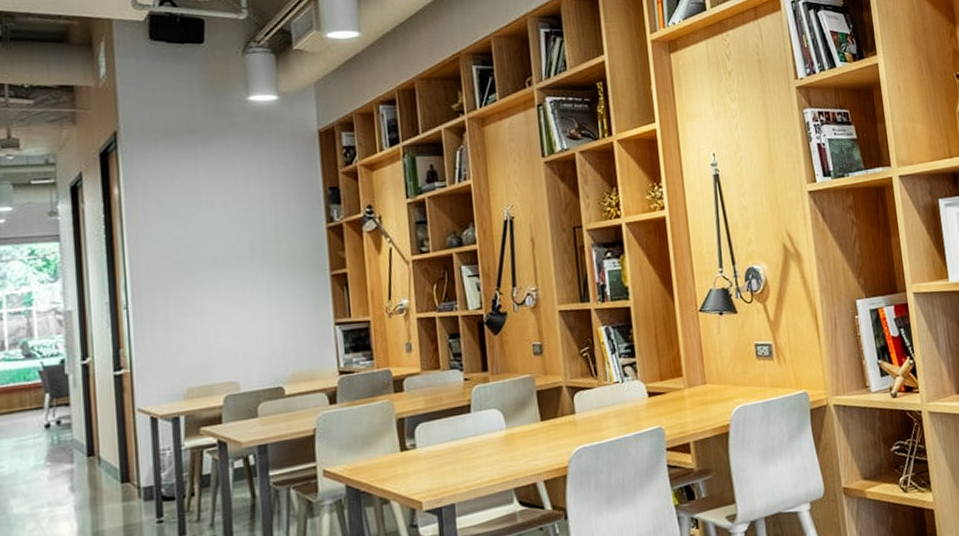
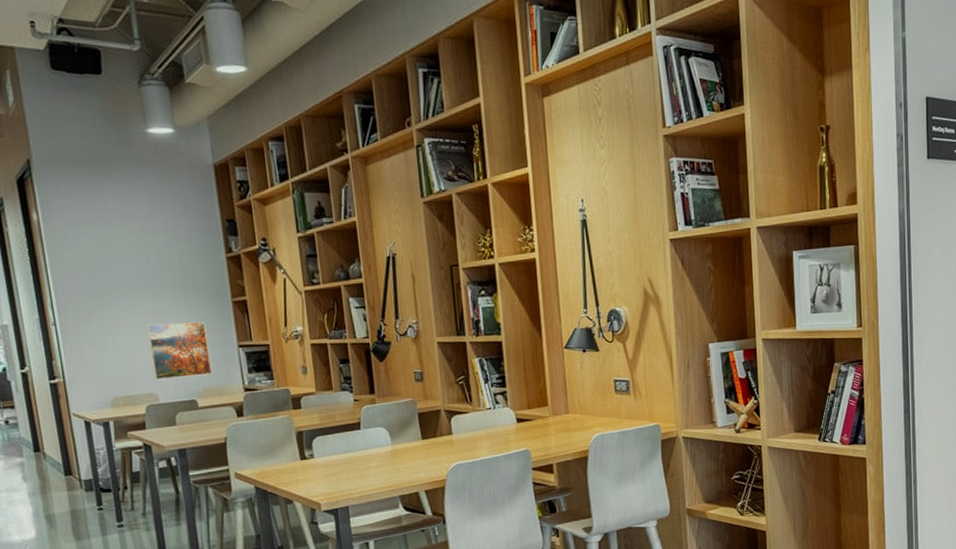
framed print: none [232,298,304,367] -> present [147,321,213,381]

